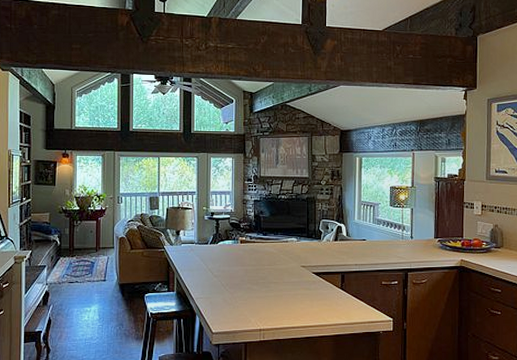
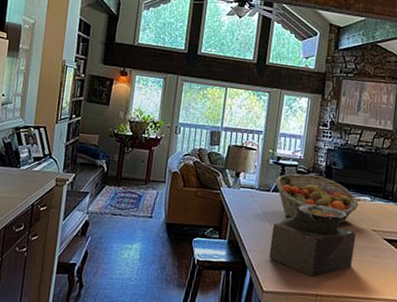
fruit basket: none [212,225,287,265] -> present [275,173,359,224]
soup: none [214,249,288,314] -> present [269,204,356,277]

